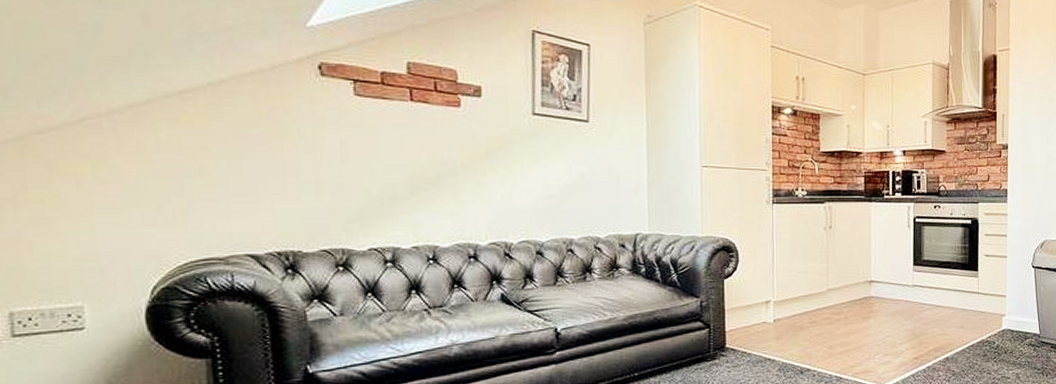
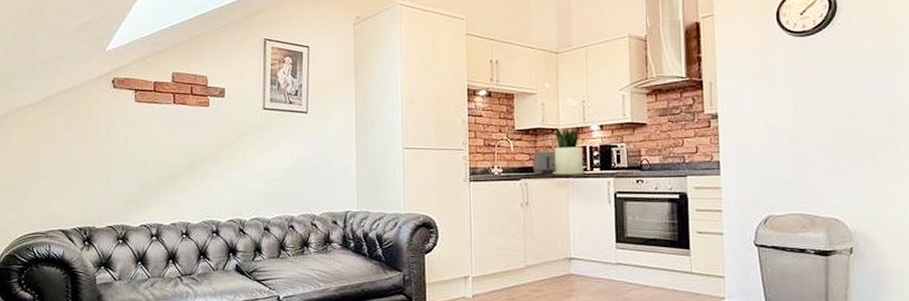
toaster: none [837,175,860,198] -> present [532,151,556,174]
planter: none [856,150,888,200] -> present [552,126,586,176]

